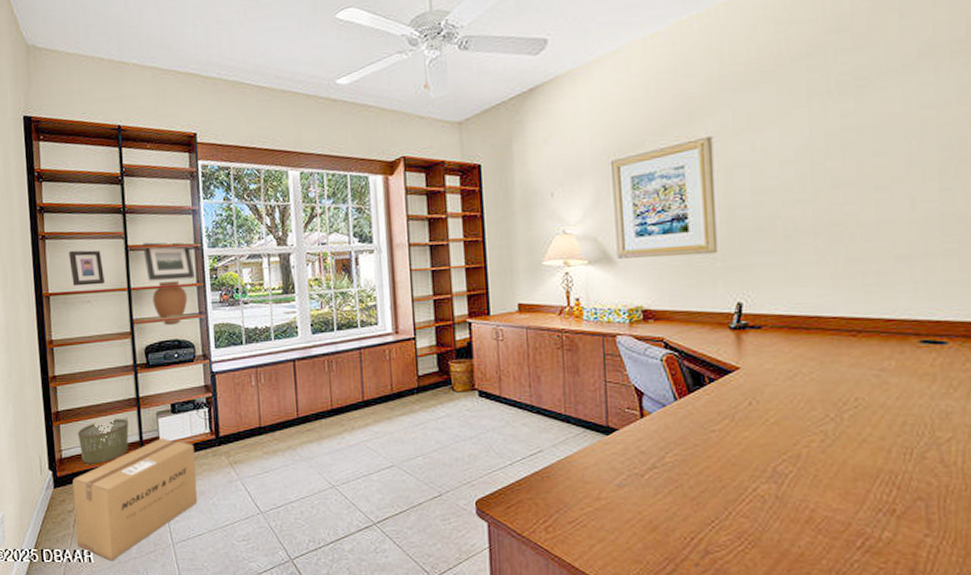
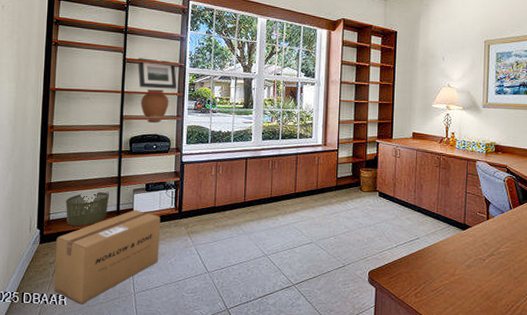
picture frame: present [68,250,105,287] -> none [75,57,104,86]

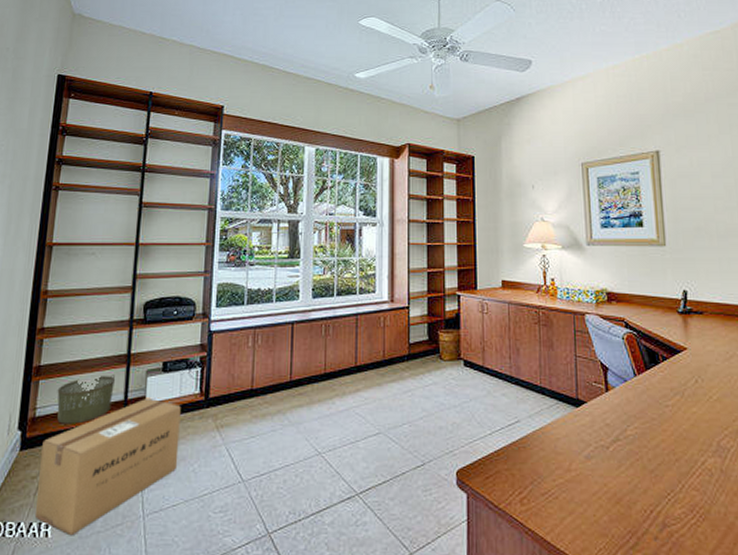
picture frame: present [138,58,177,89] -> none [156,201,206,238]
vase: present [141,89,169,123] -> none [159,239,195,281]

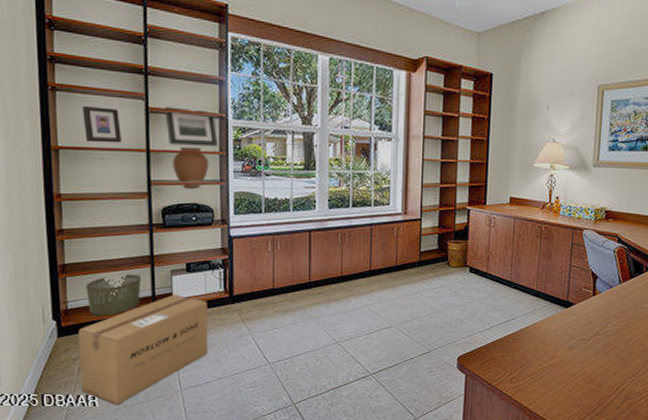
picture frame: none [79,202,114,238] -> present [82,105,122,143]
picture frame: none [156,201,206,238] -> present [165,107,219,147]
vase: none [159,239,195,281] -> present [172,147,209,189]

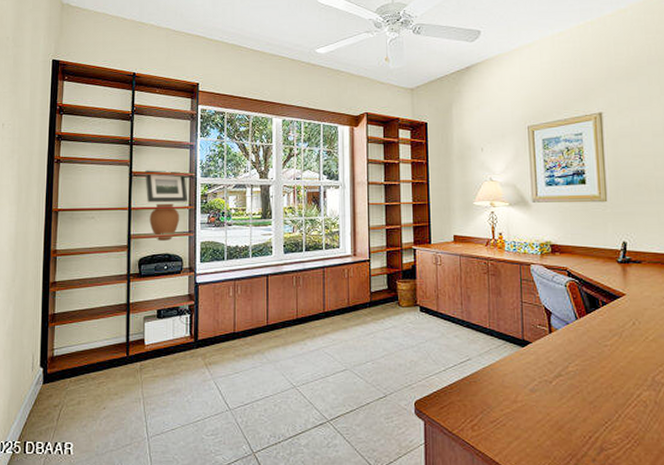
box: present [78,294,209,405] -> none [58,340,175,453]
picture frame: present [82,105,122,143] -> none [79,173,109,204]
basket: present [85,273,142,316] -> none [70,321,118,362]

